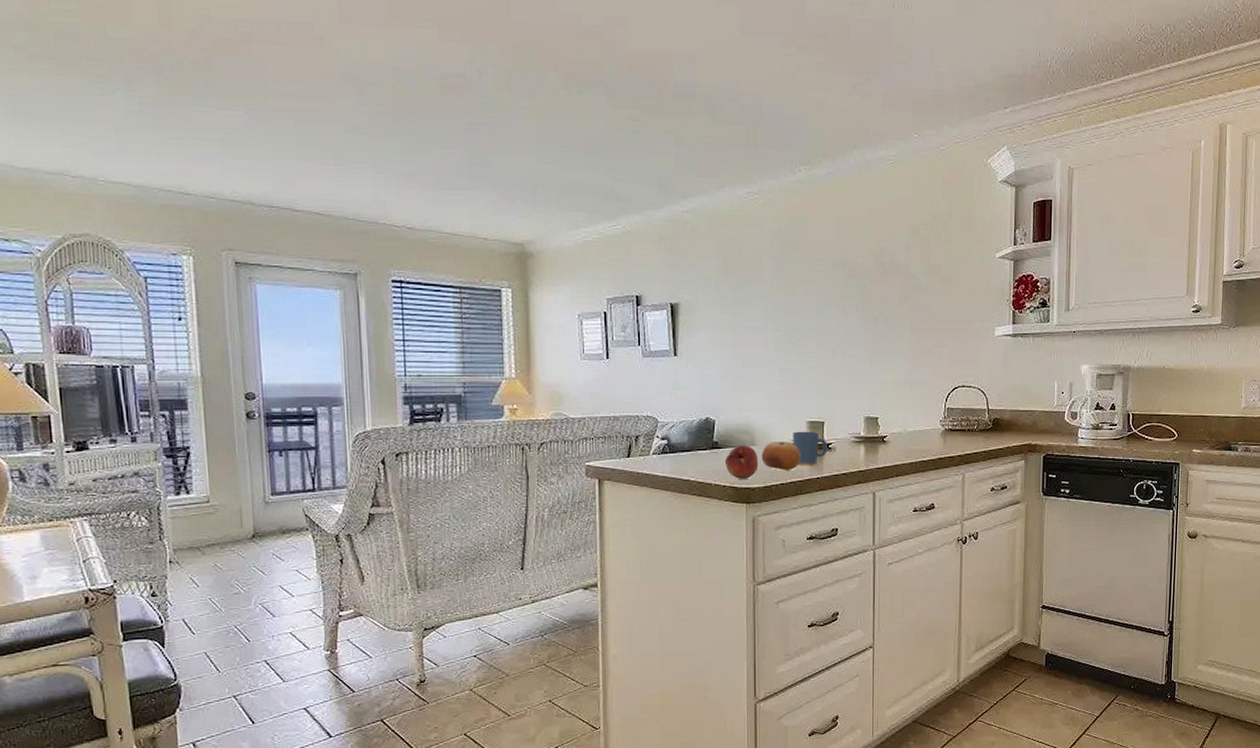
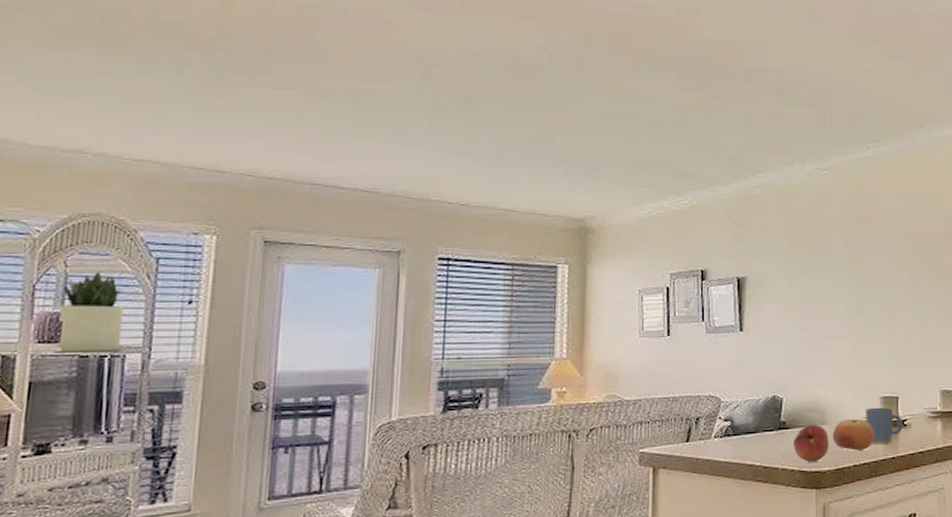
planter: none [68,290,133,364] -> present [49,272,127,355]

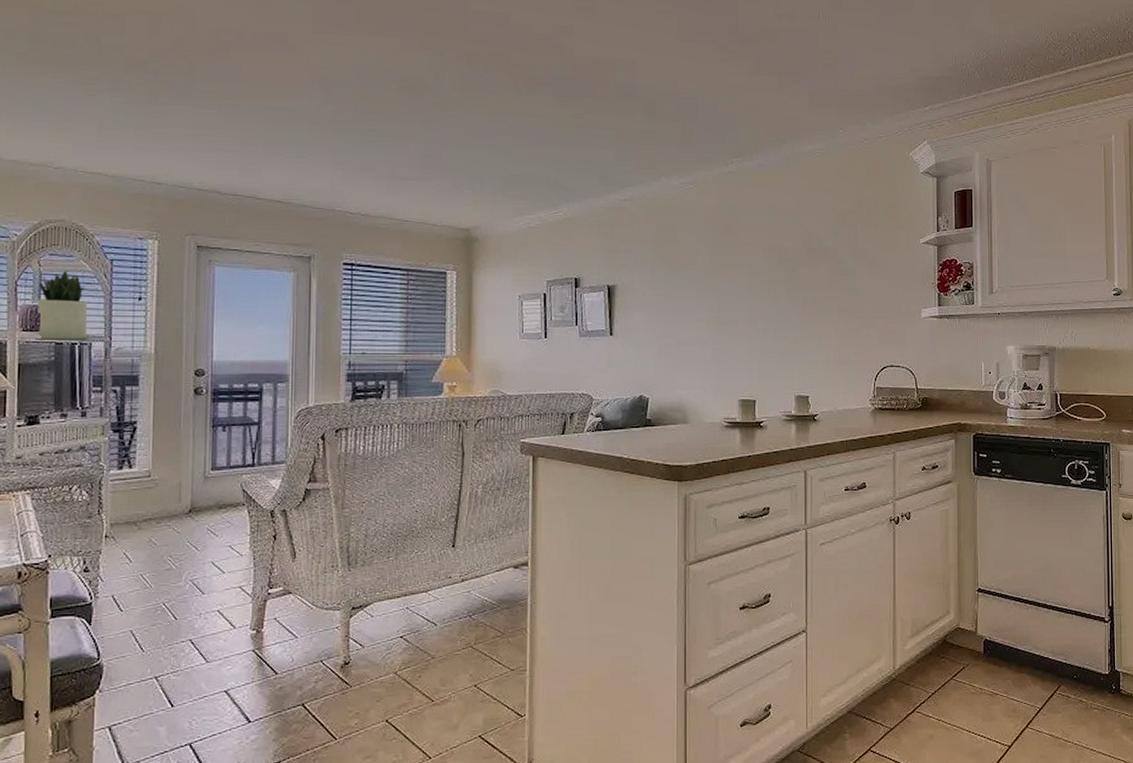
fruit: present [792,424,829,462] -> none [657,422,691,456]
fruit: present [832,419,875,451] -> none [693,420,733,448]
mug: present [865,407,903,444] -> none [724,409,759,443]

